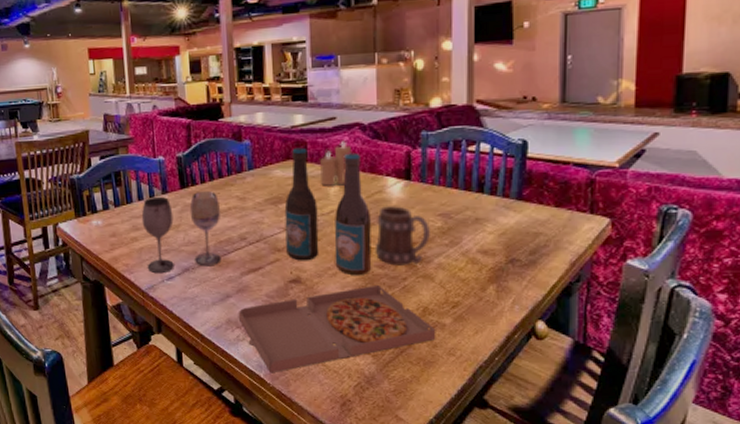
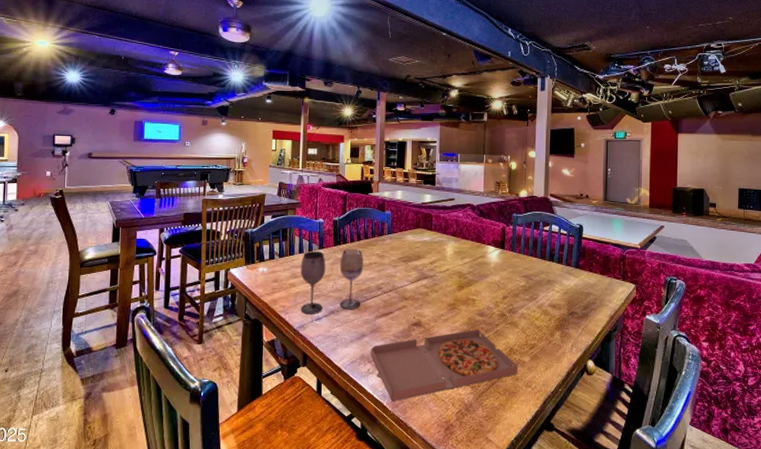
beer bottle: present [284,147,372,276] -> none [412,219,475,322]
candle: present [319,141,353,187] -> none [440,217,465,251]
beer mug: present [375,206,430,266] -> none [477,268,516,314]

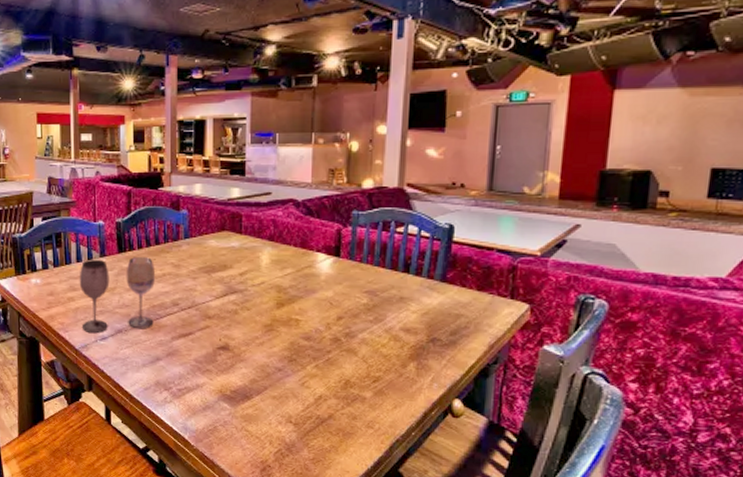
pizza: present [370,329,518,401] -> none [166,355,357,435]

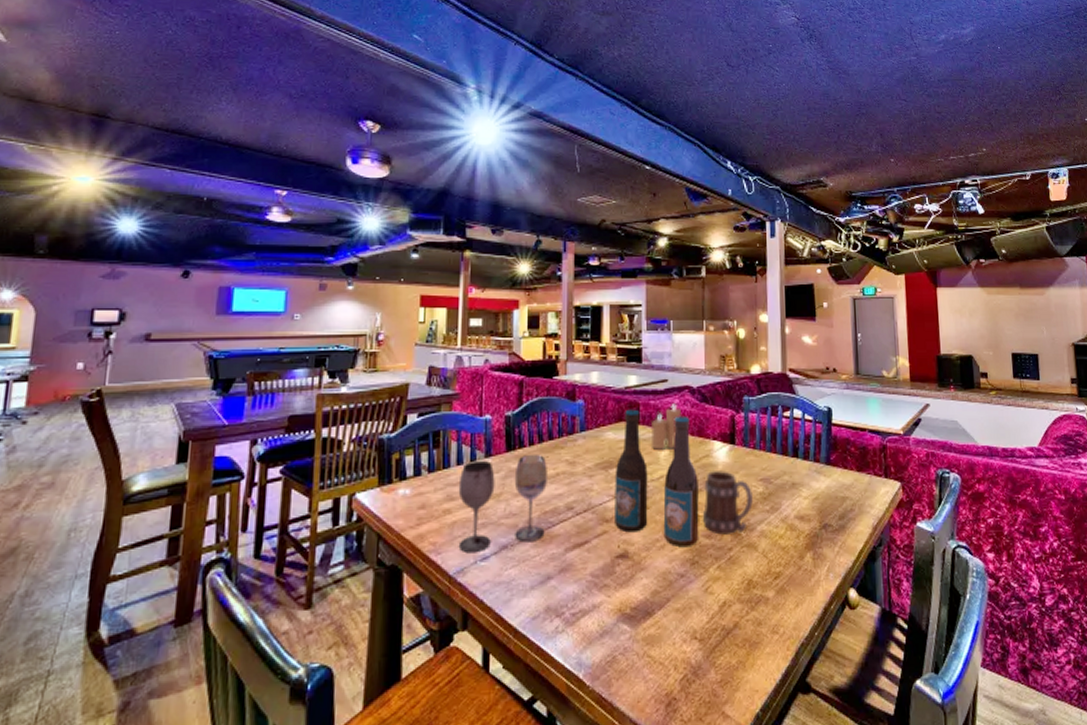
beer bottle: none [217,220,299,346] -> present [615,409,699,548]
candle: none [252,216,286,260] -> present [650,403,682,451]
beer mug: none [301,281,356,339] -> present [702,471,753,535]

